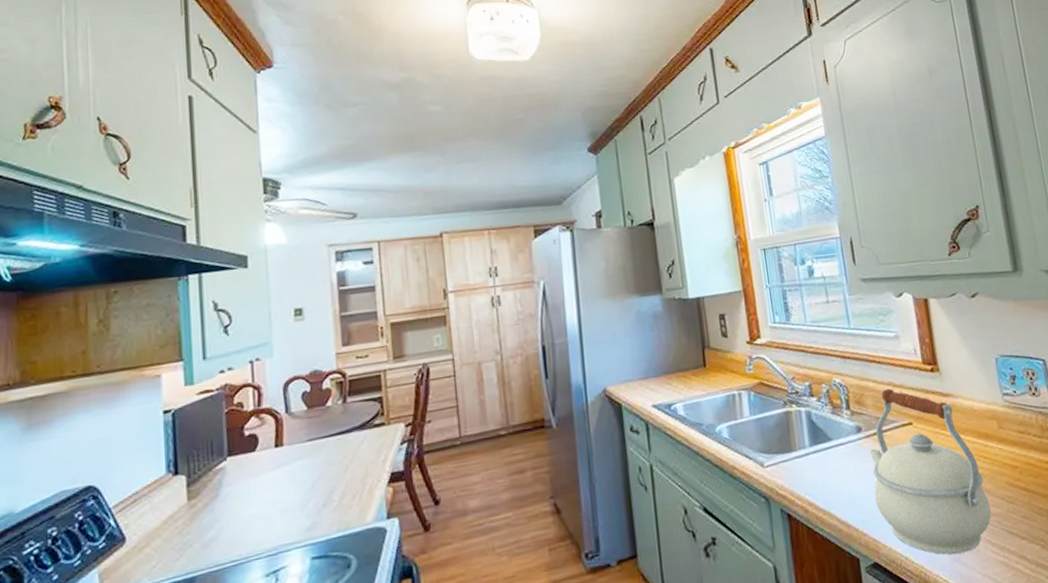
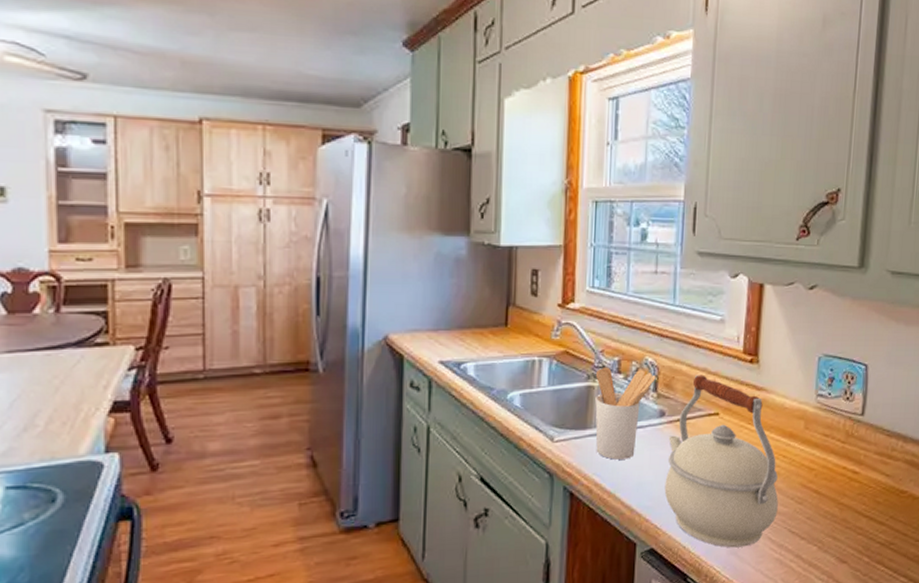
utensil holder: none [791,391,847,479] -> present [595,367,656,460]

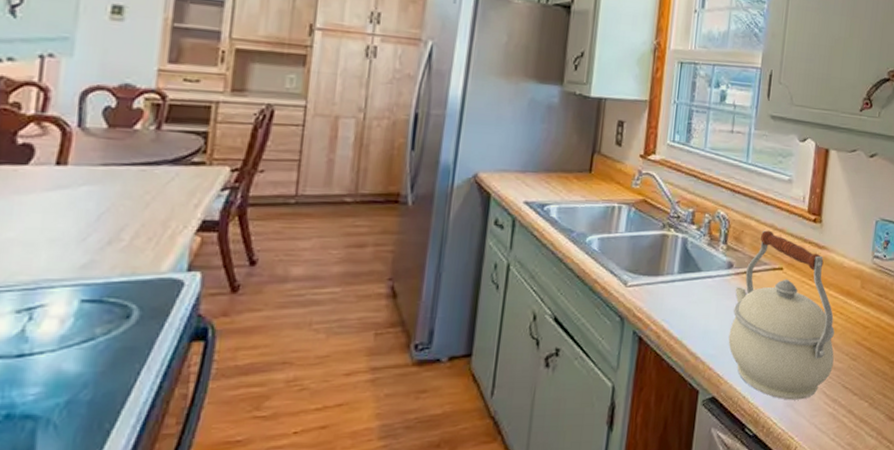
utensil holder: present [595,367,656,460] -> none [666,217,727,307]

